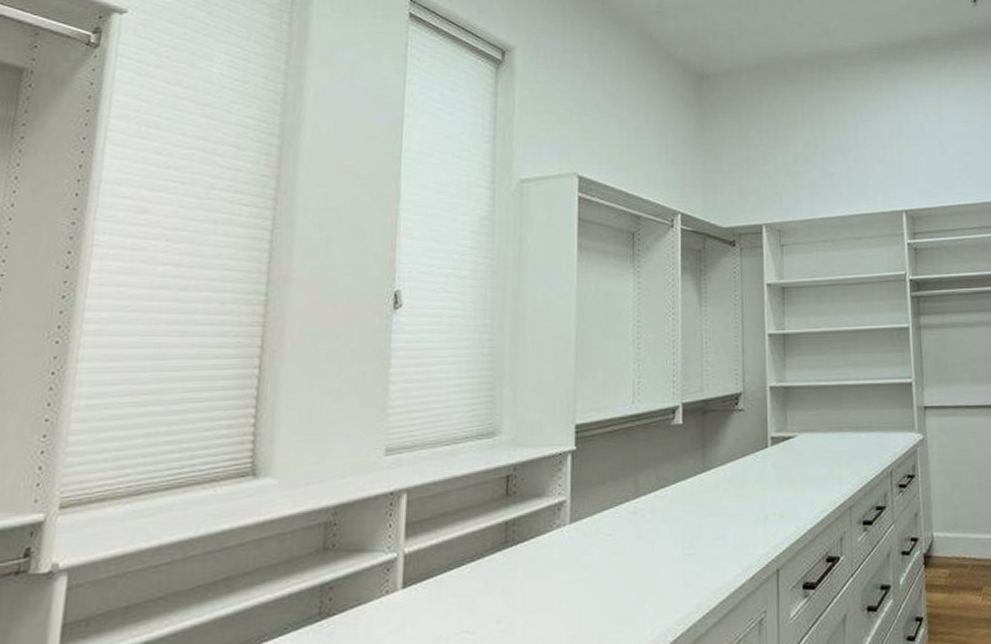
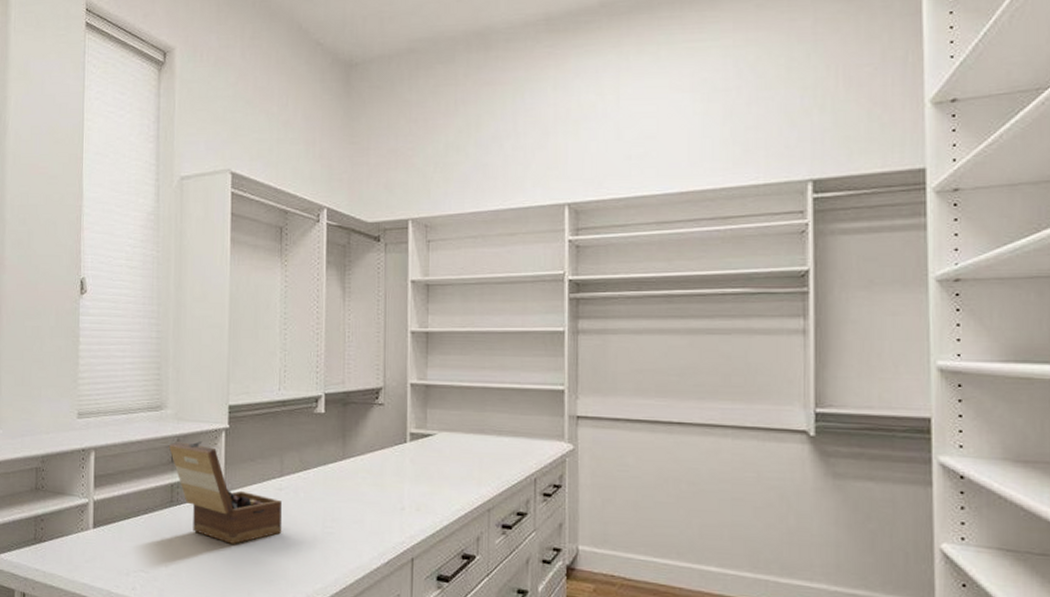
wooden box: none [503,468,638,583] -> present [169,441,282,544]

